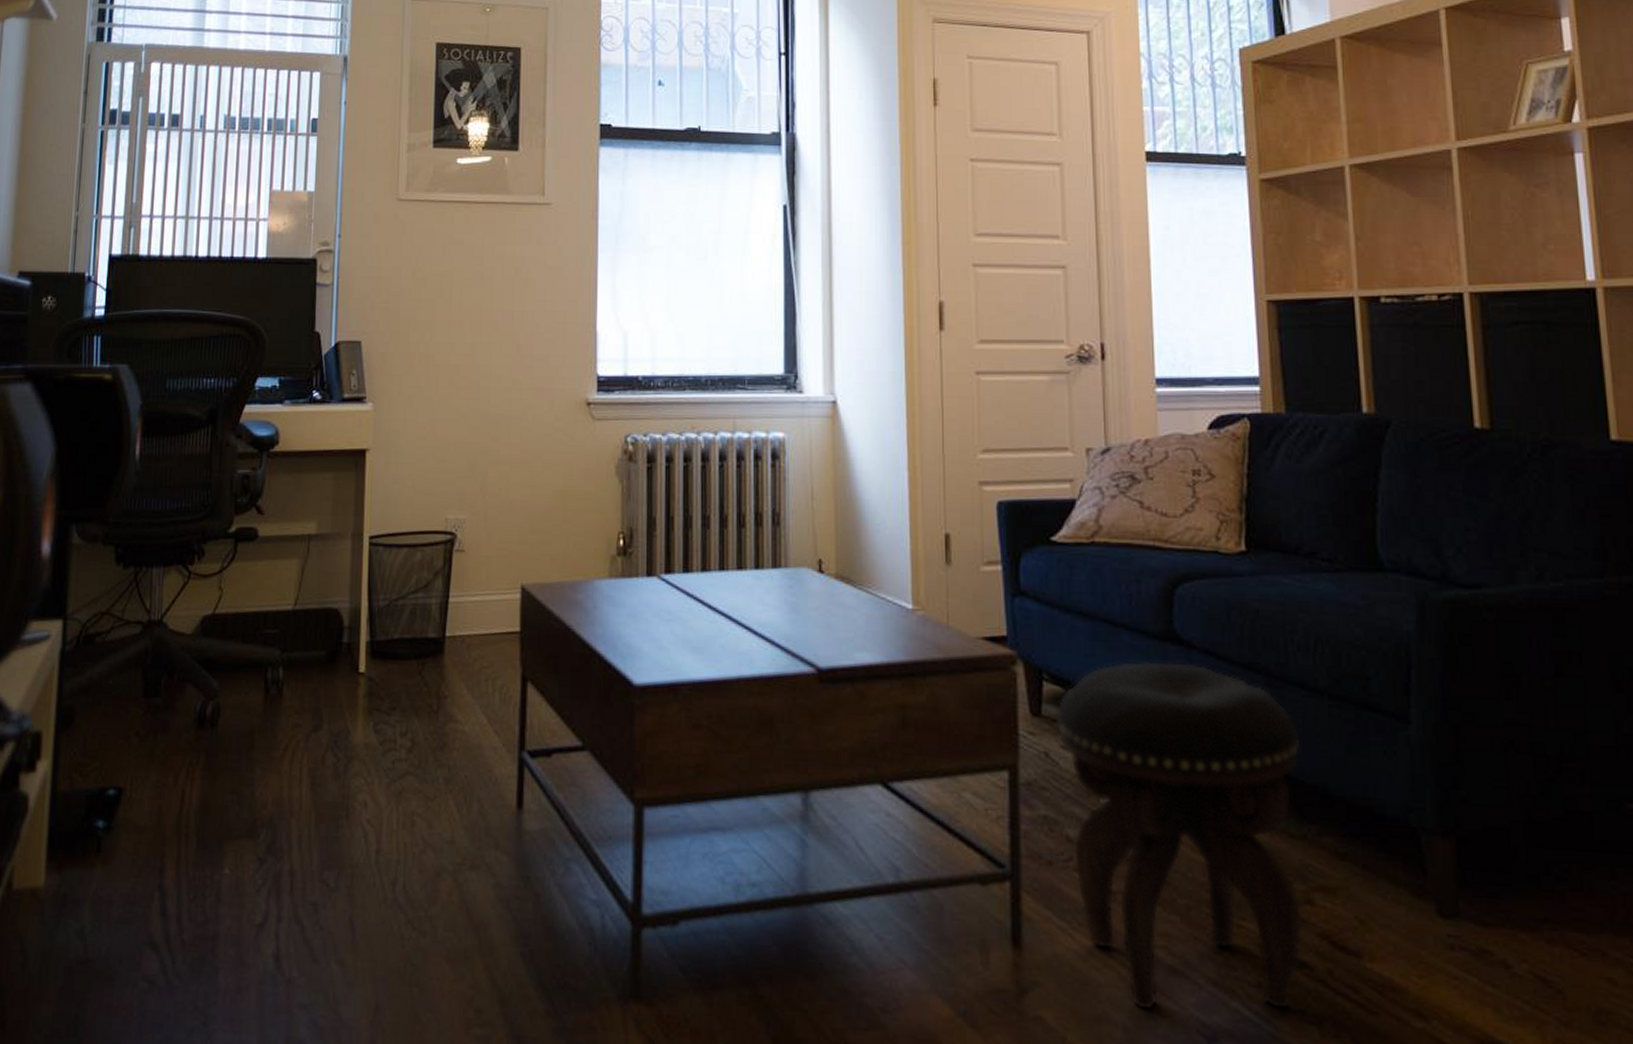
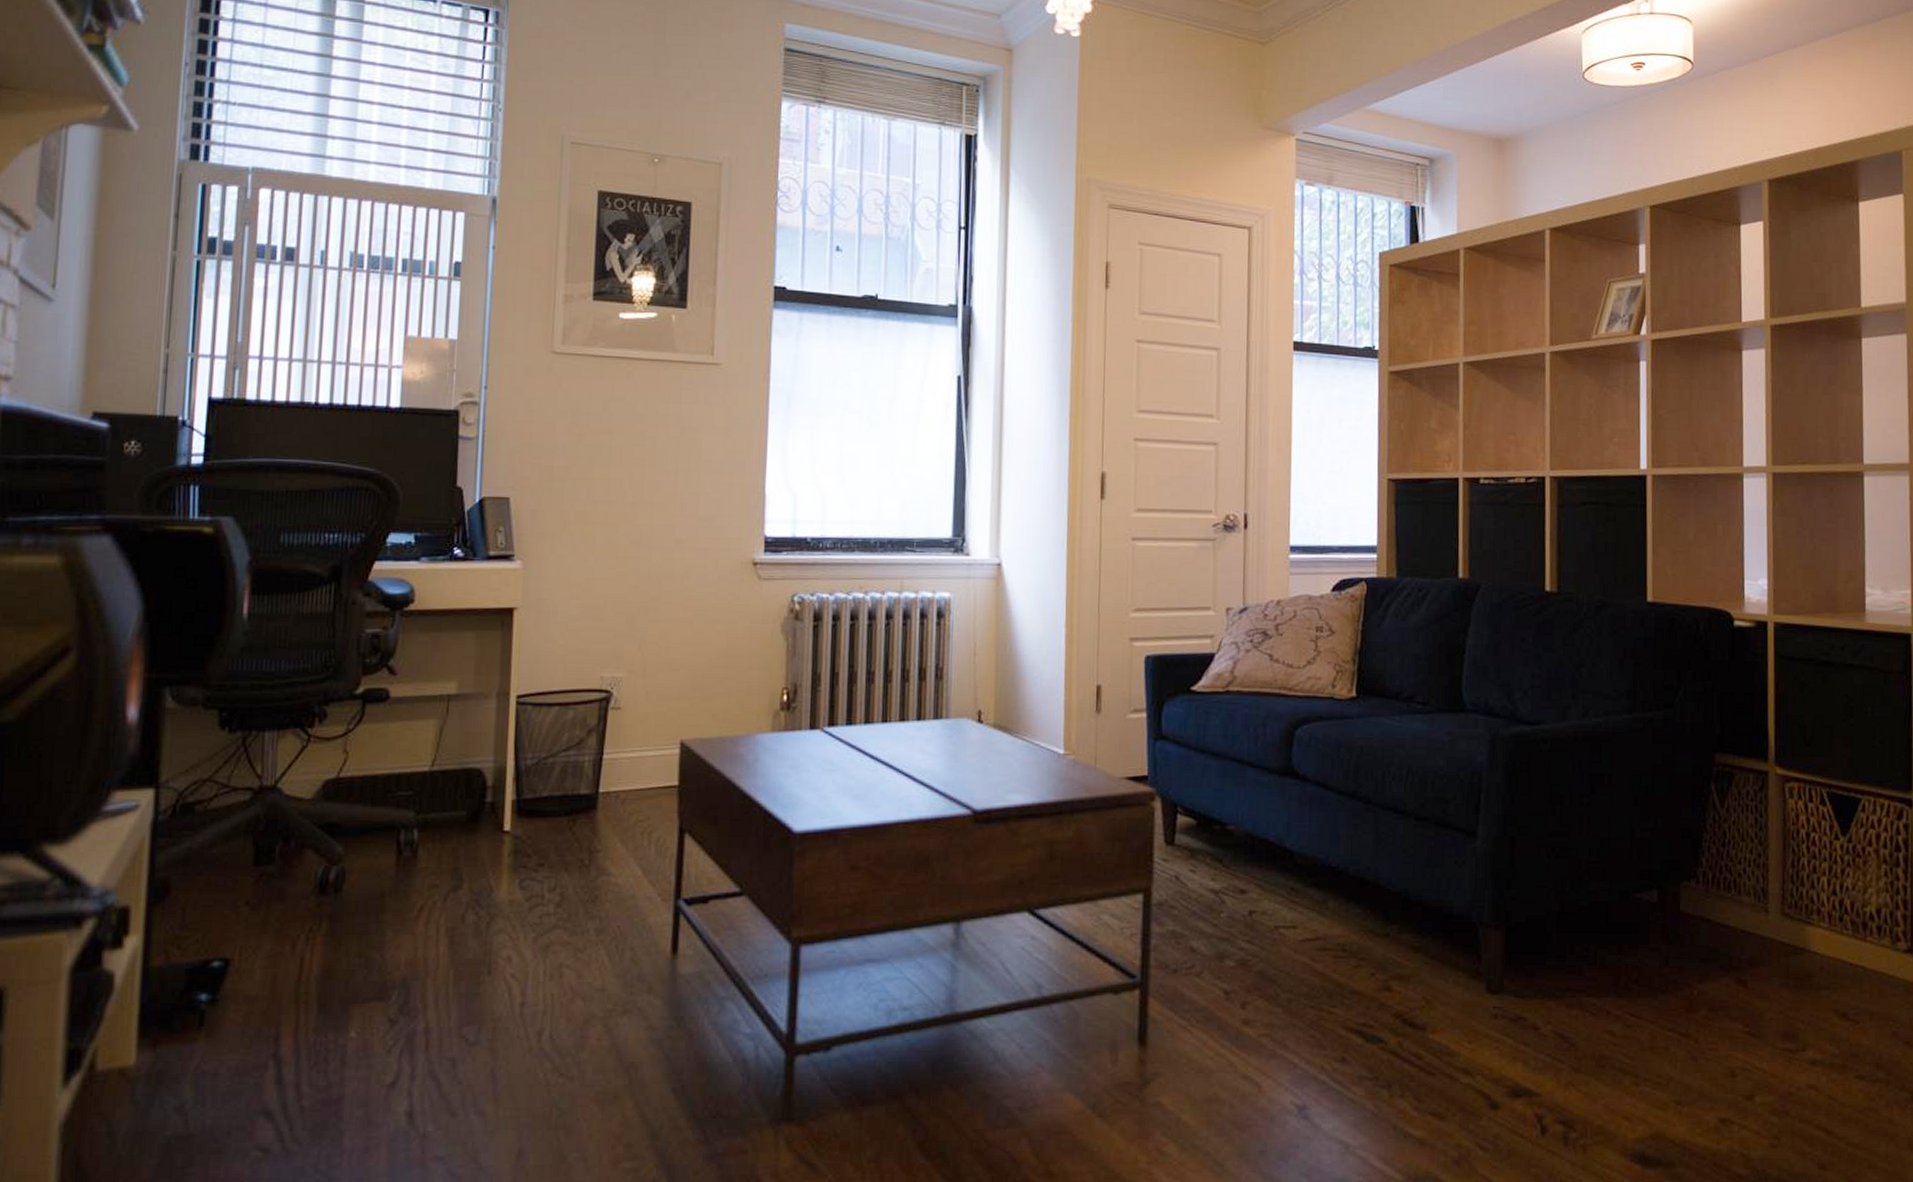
footstool: present [1056,660,1303,1011] -> none [1186,792,1390,1090]

